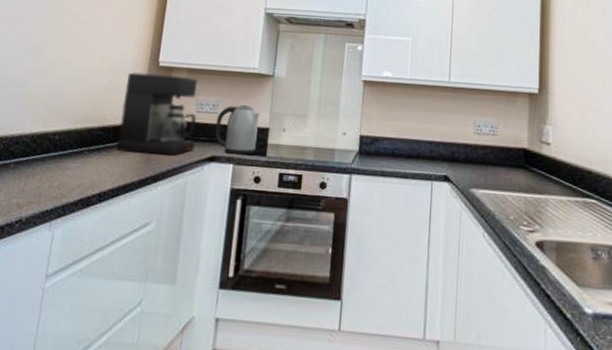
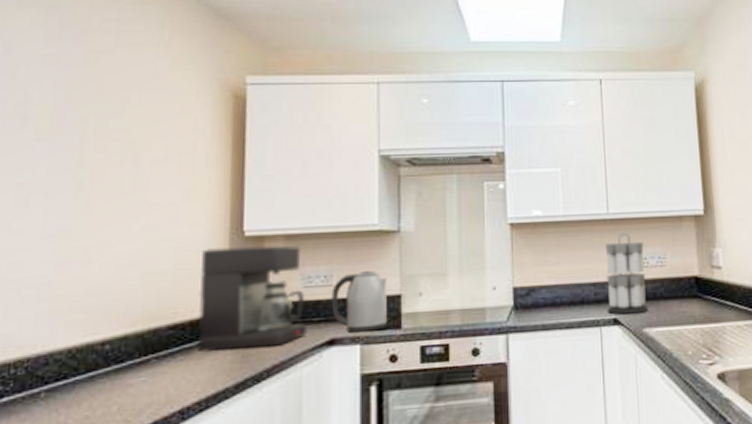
spice rack: none [440,100,479,175] -> present [605,233,648,315]

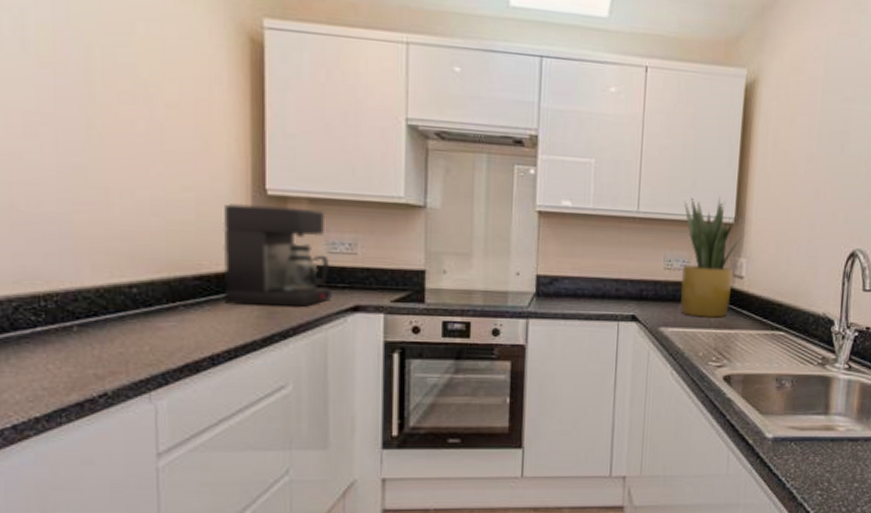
kettle: present [331,270,388,333] -> none [356,242,412,303]
spice rack: present [605,233,648,315] -> none [627,233,670,313]
planter: none [652,190,718,314] -> present [679,196,747,319]

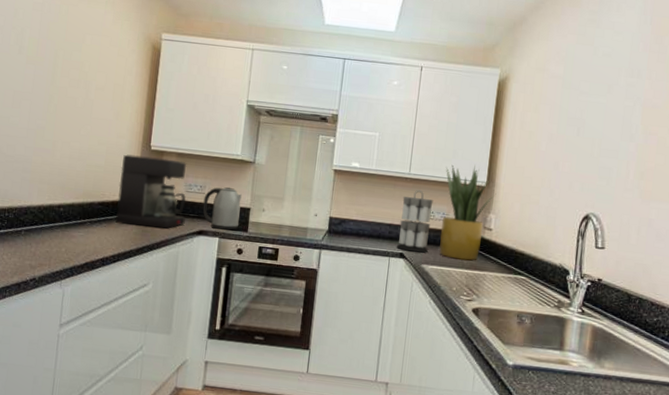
kettle: none [356,242,412,303] -> present [202,187,242,231]
spice rack: none [627,233,670,313] -> present [397,190,434,253]

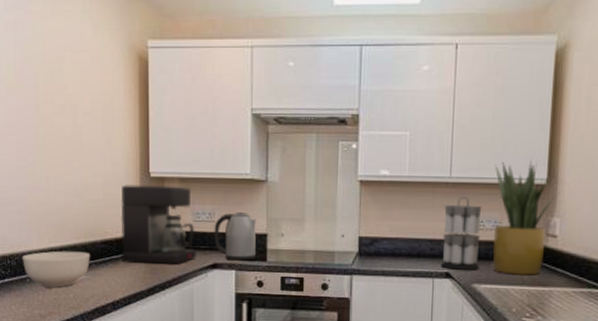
bowl: none [20,208,87,241] -> present [22,251,91,288]

